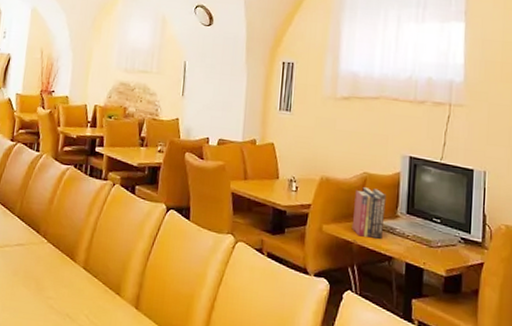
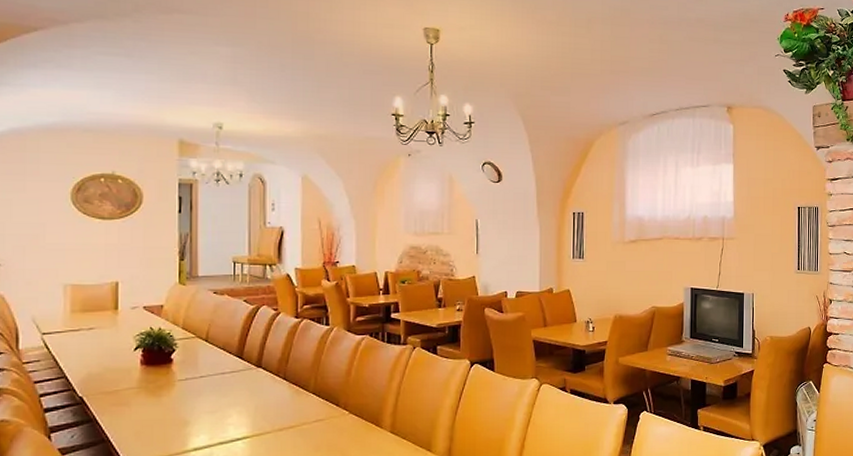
books: present [351,187,386,240] -> none [644,320,673,364]

